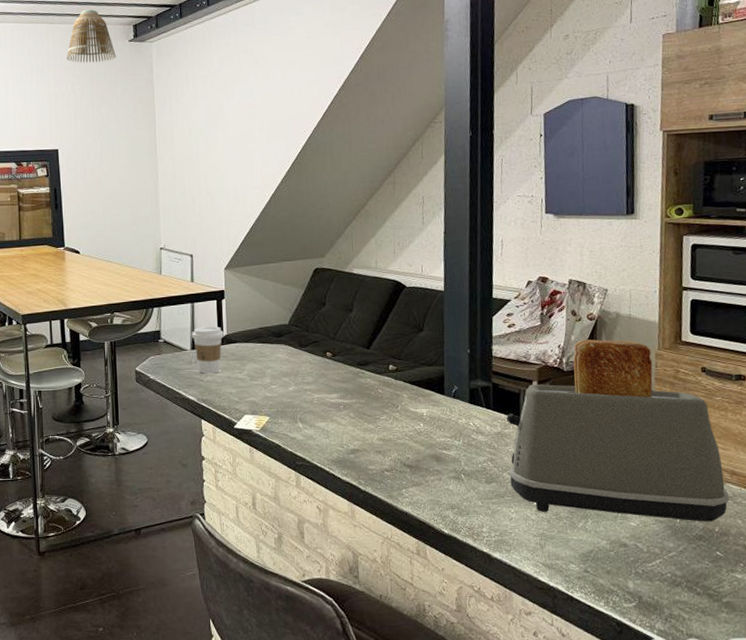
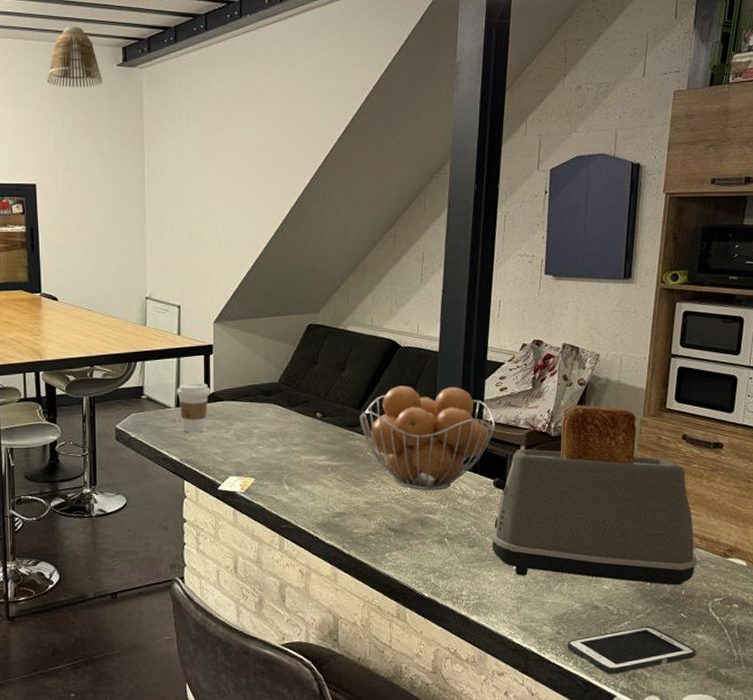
fruit basket: none [369,324,506,426] -> present [359,385,496,490]
cell phone: none [596,565,737,616] -> present [567,627,696,675]

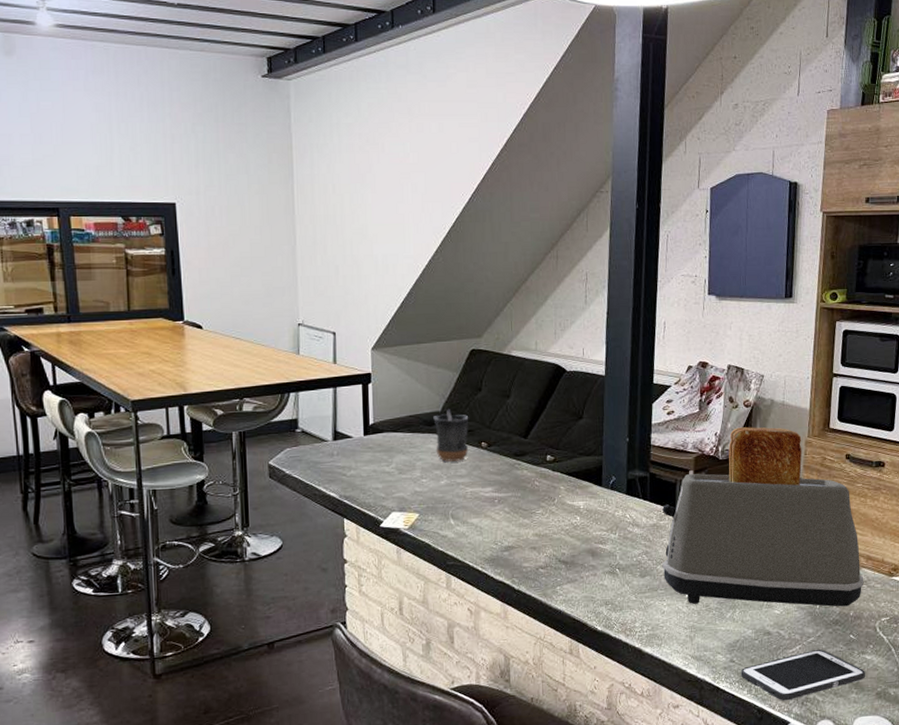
lamp shade: present [47,26,103,88] -> none [186,33,247,100]
coffee cup: present [176,383,210,433] -> none [333,414,370,467]
mug: none [271,380,305,430] -> present [433,409,469,462]
fruit basket: present [359,385,496,490] -> none [526,411,664,520]

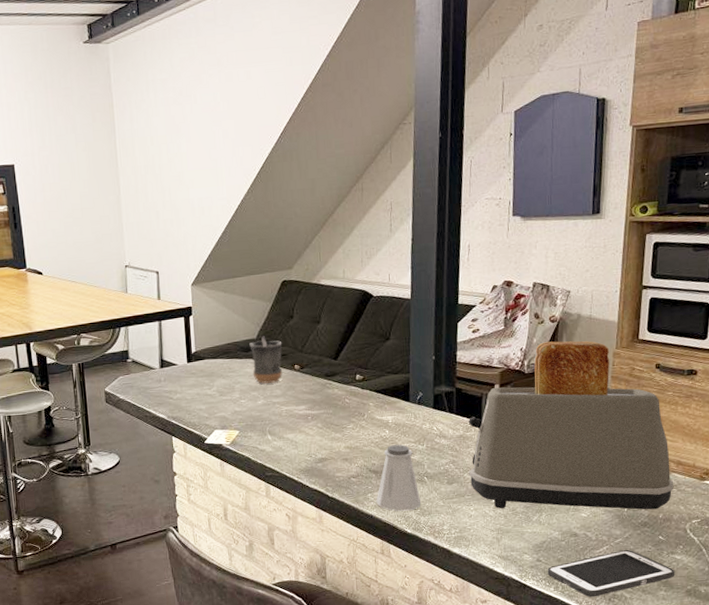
saltshaker: none [565,533,613,606] -> present [376,444,421,511]

